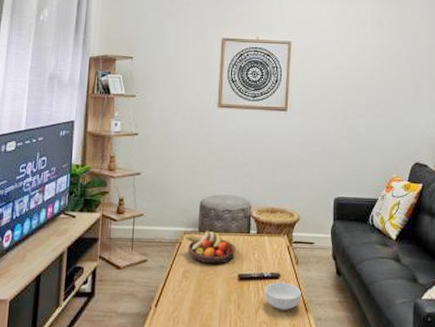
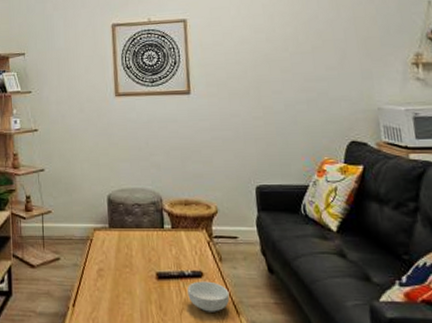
fruit bowl: present [185,230,236,264] -> none [95,226,151,262]

